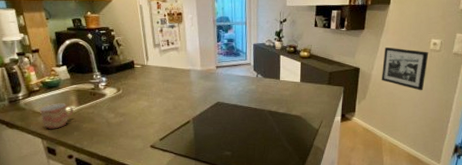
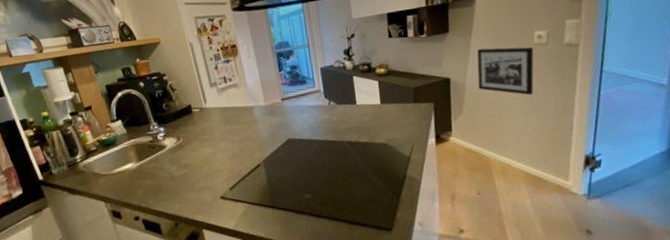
mug: present [39,103,74,130] -> none [99,161,135,191]

